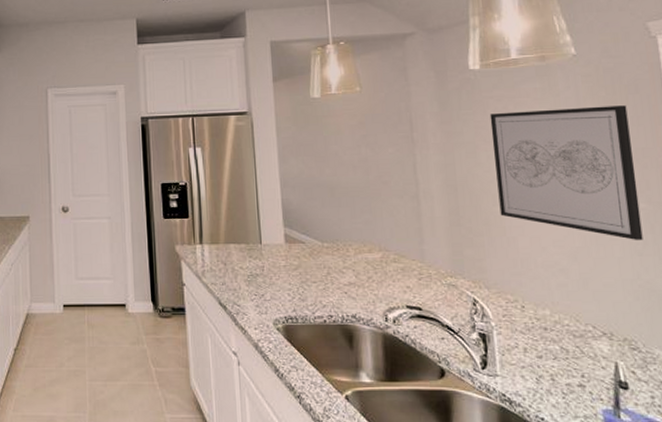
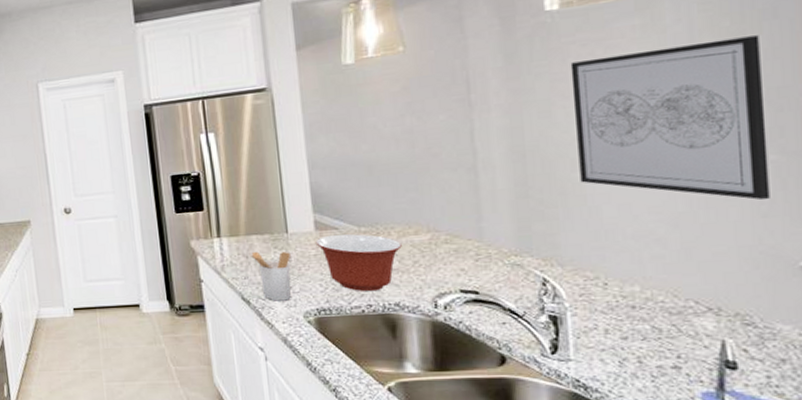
utensil holder: none [227,259,263,308] -> present [249,251,291,301]
mixing bowl: none [285,248,358,303] -> present [315,234,402,292]

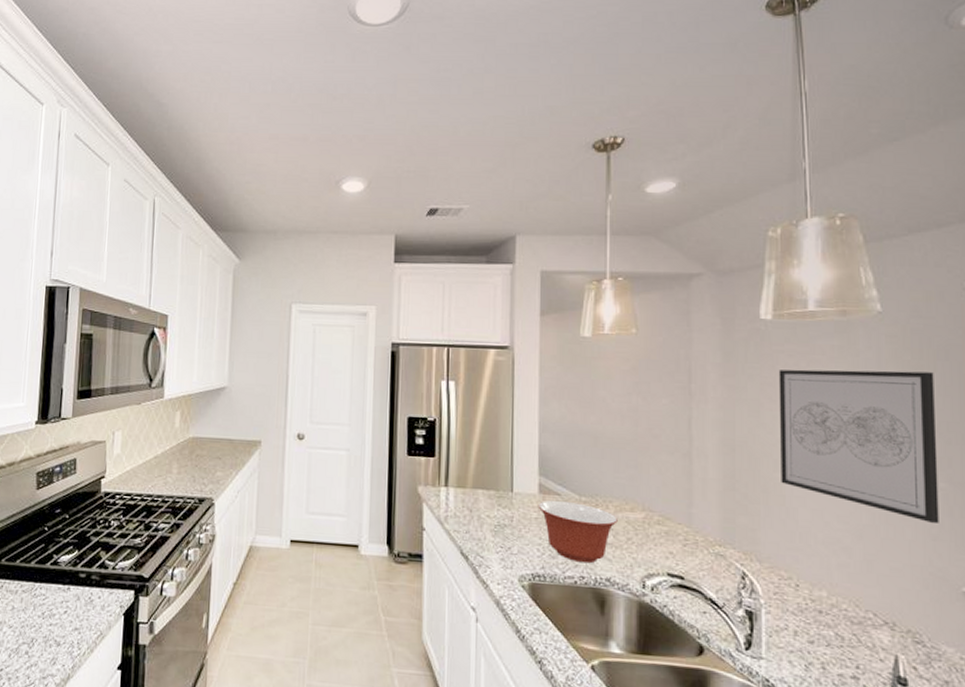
utensil holder: present [249,251,291,301] -> none [473,506,513,561]

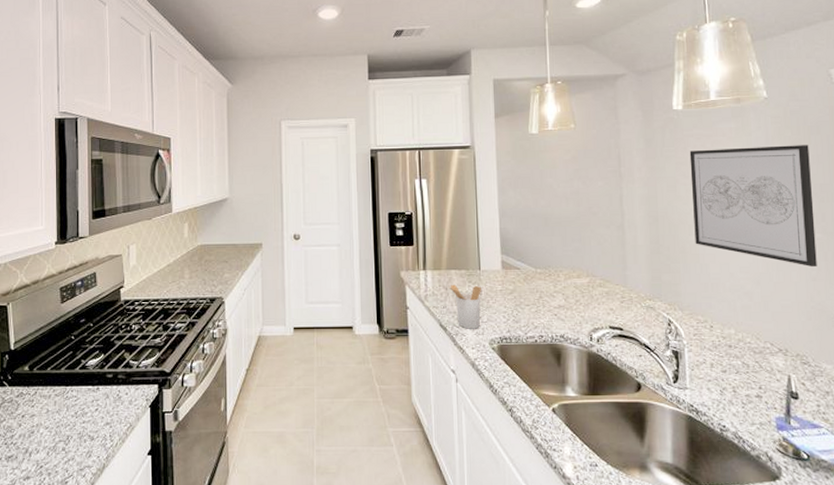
utensil holder: none [473,506,513,561] -> present [448,284,481,329]
mixing bowl: present [538,500,618,564] -> none [501,273,567,324]

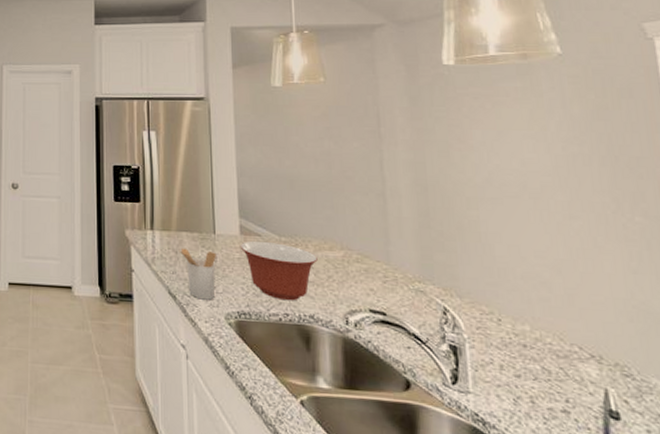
mixing bowl: none [501,273,567,324] -> present [240,240,318,301]
wall art: present [689,145,817,267] -> none [464,109,638,256]

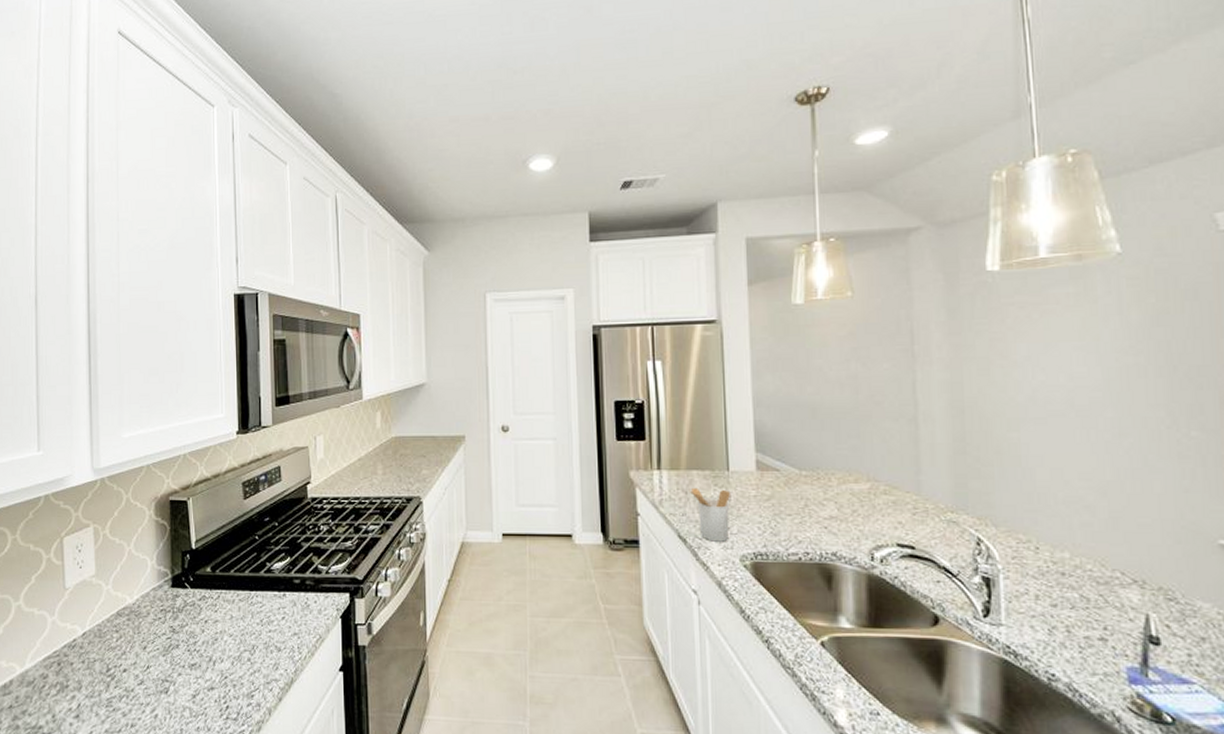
mixing bowl: present [240,240,318,301] -> none [756,476,842,539]

